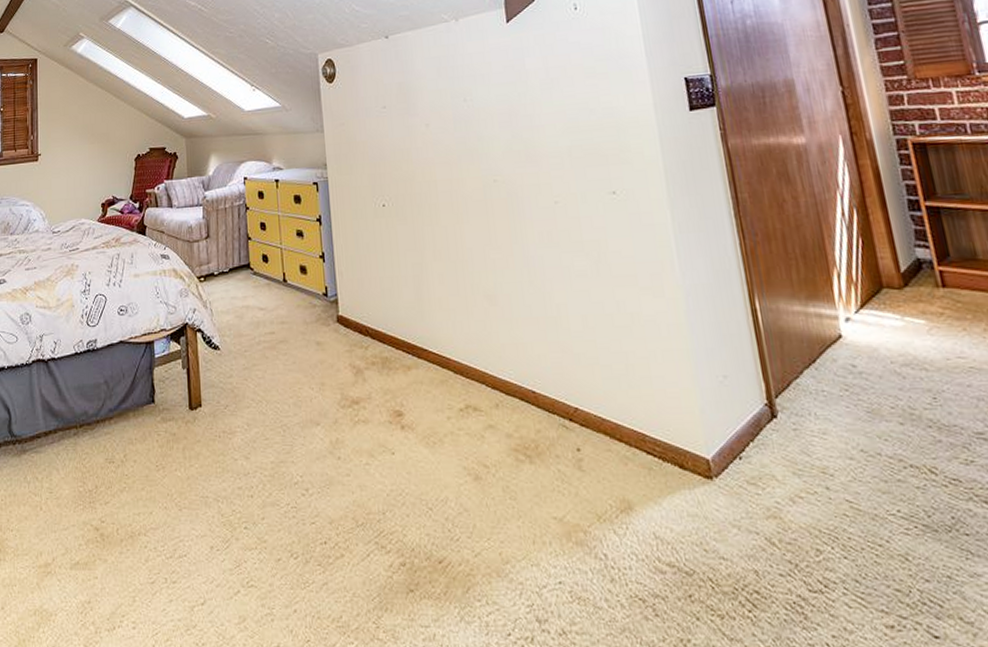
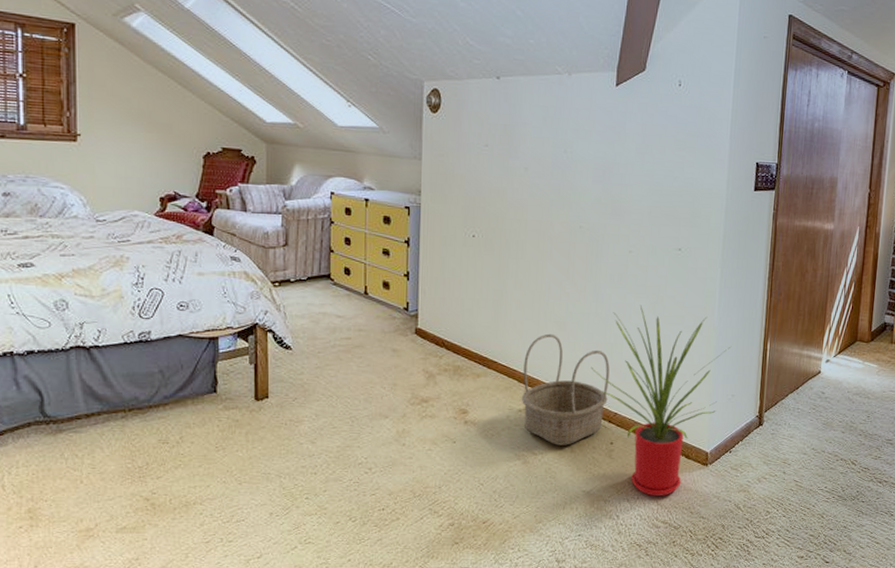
basket: none [456,310,563,454] -> present [522,333,610,445]
house plant: none [535,265,707,525] -> present [591,304,732,496]

